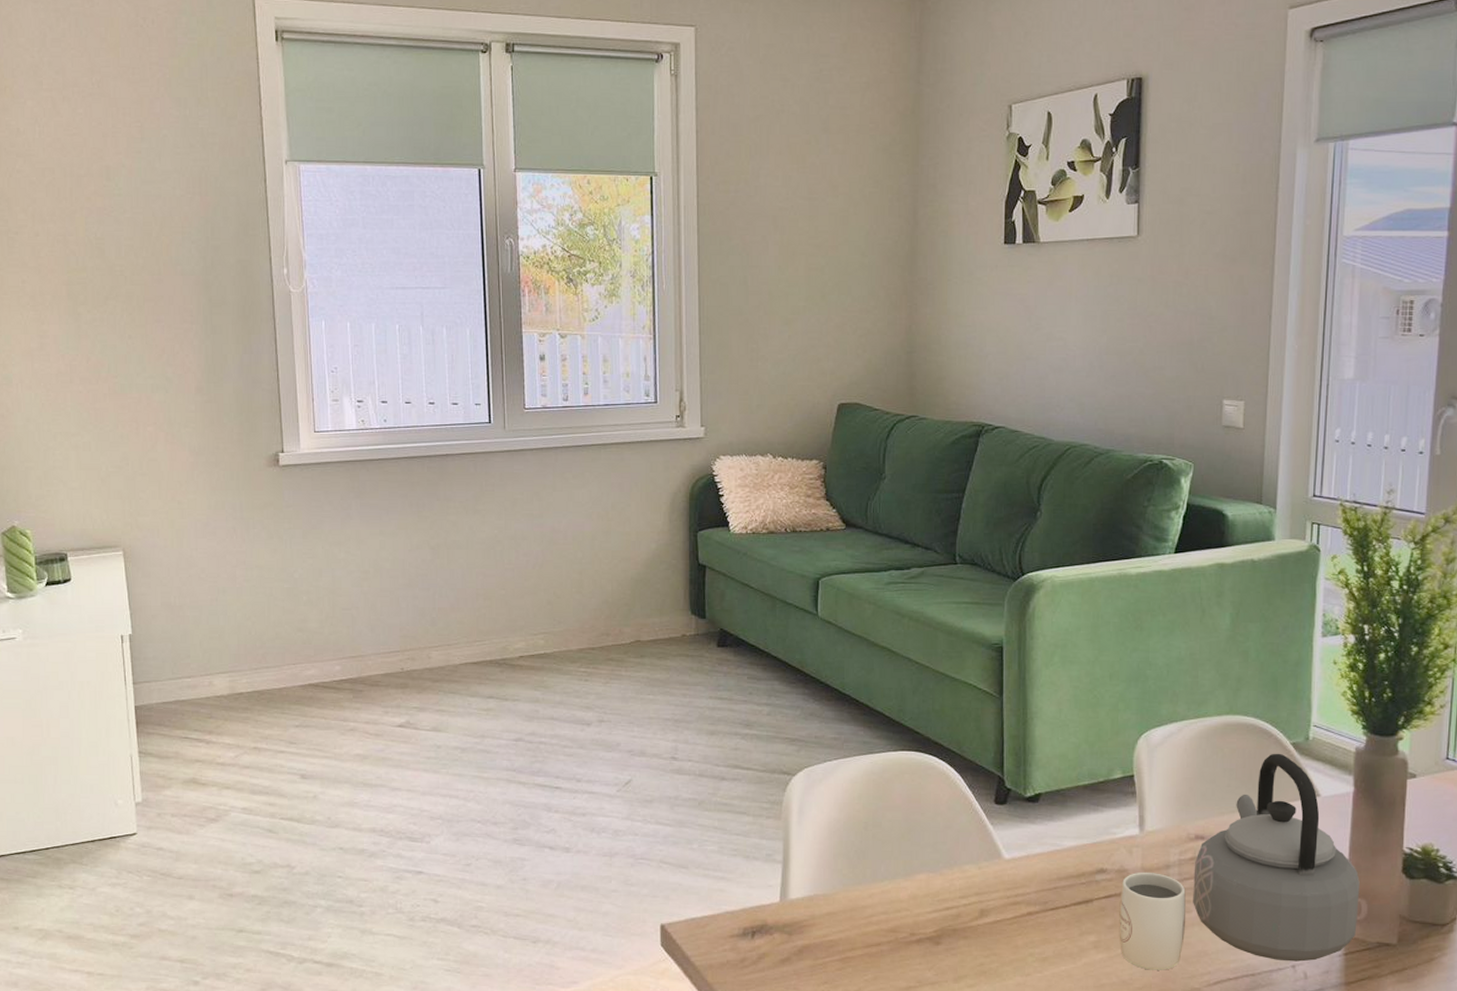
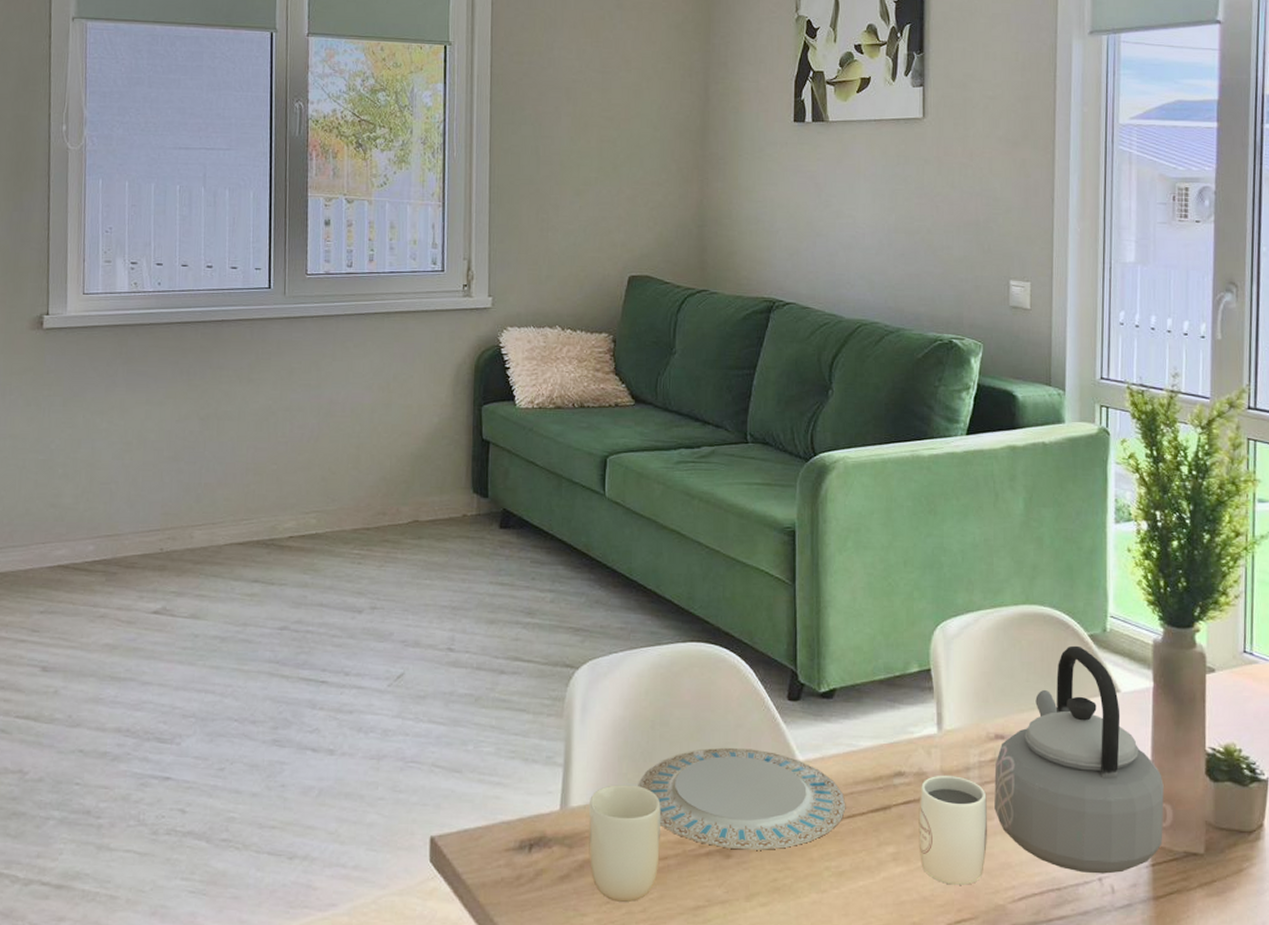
cup: none [806,879,875,982] -> present [588,785,662,902]
plate: none [852,846,1050,938] -> present [638,747,846,850]

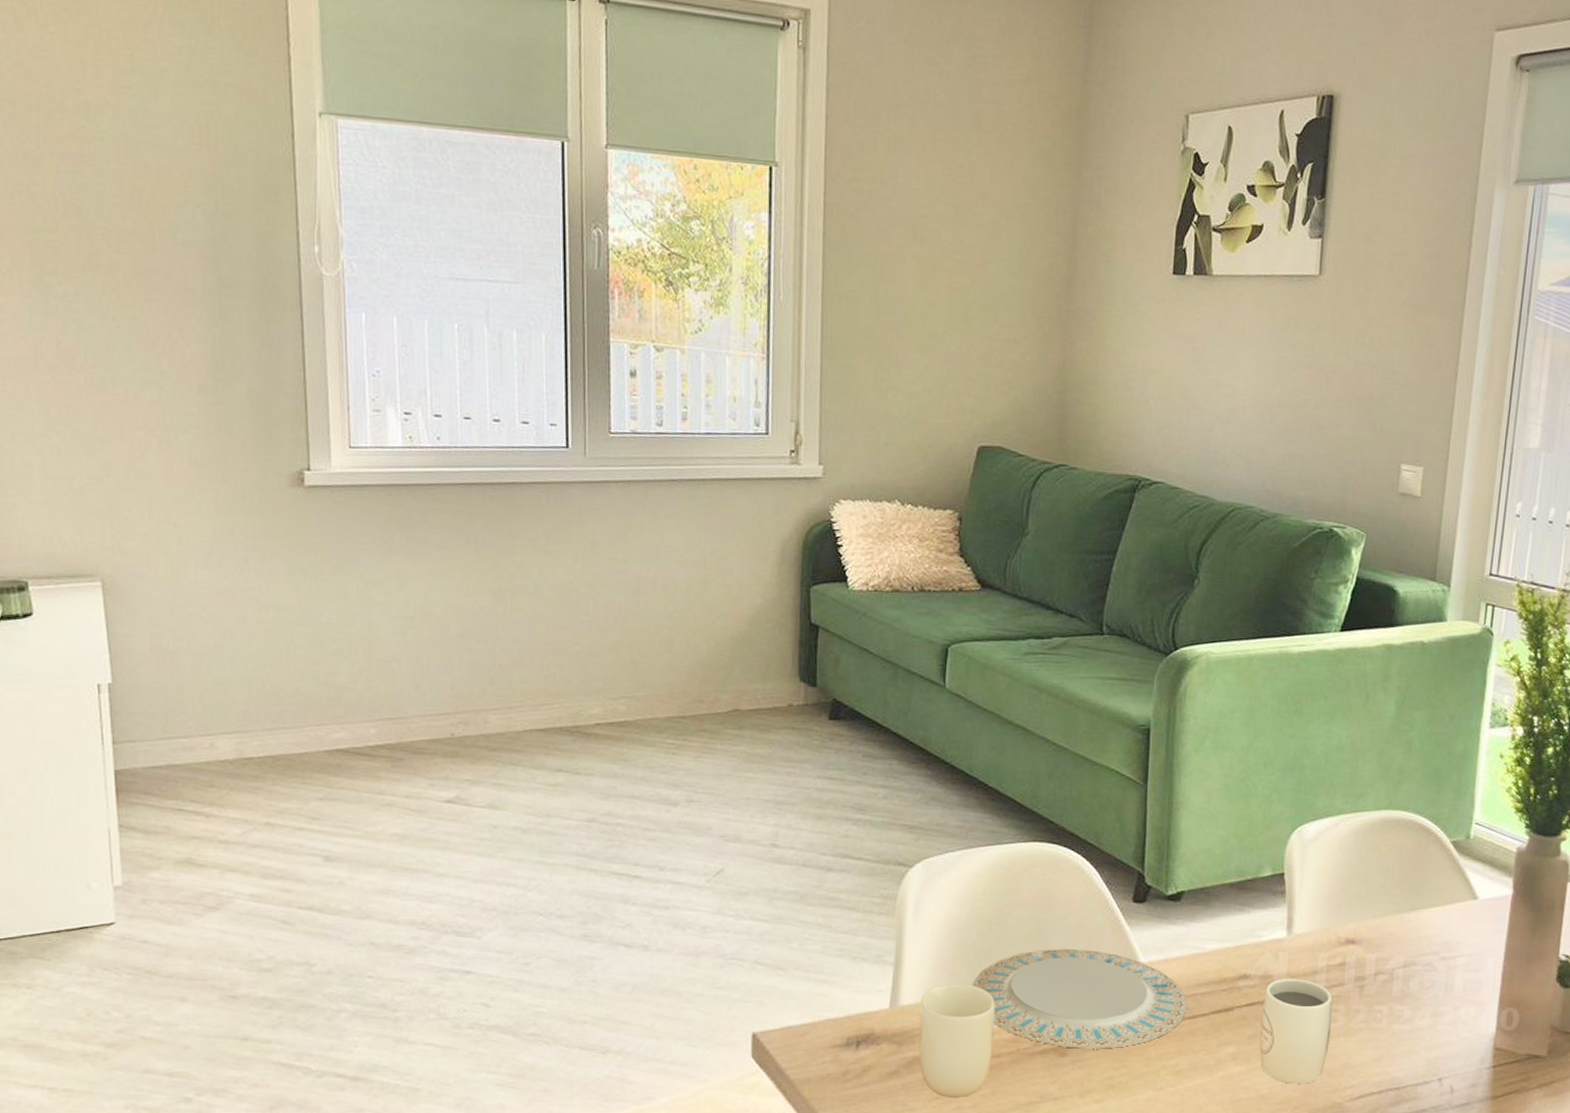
teapot: present [994,645,1164,874] -> none [1339,852,1513,1075]

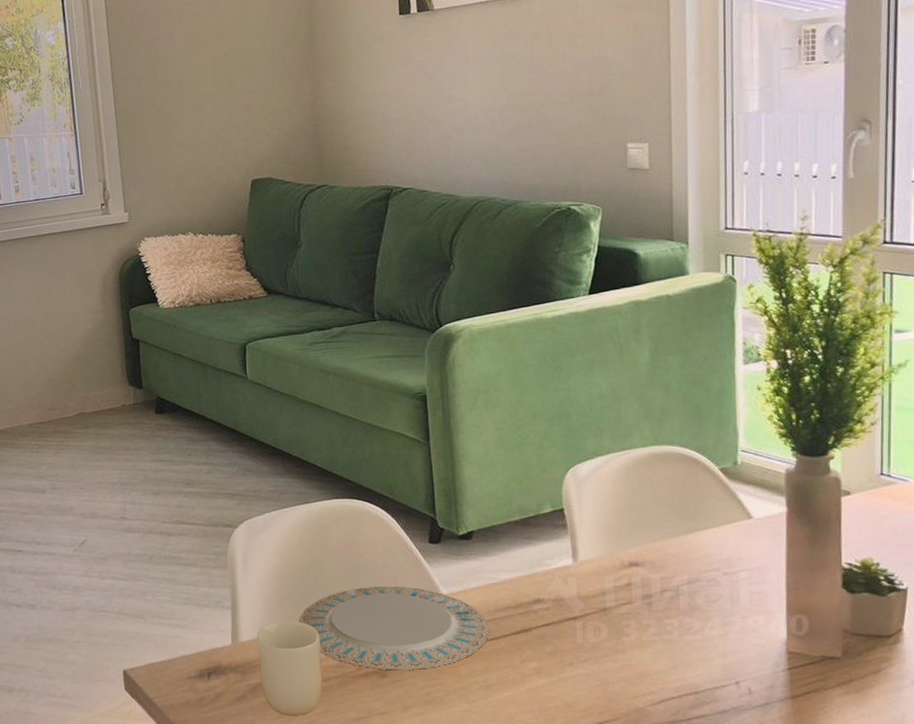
mug: present [1259,978,1333,1084] -> none [558,599,625,693]

